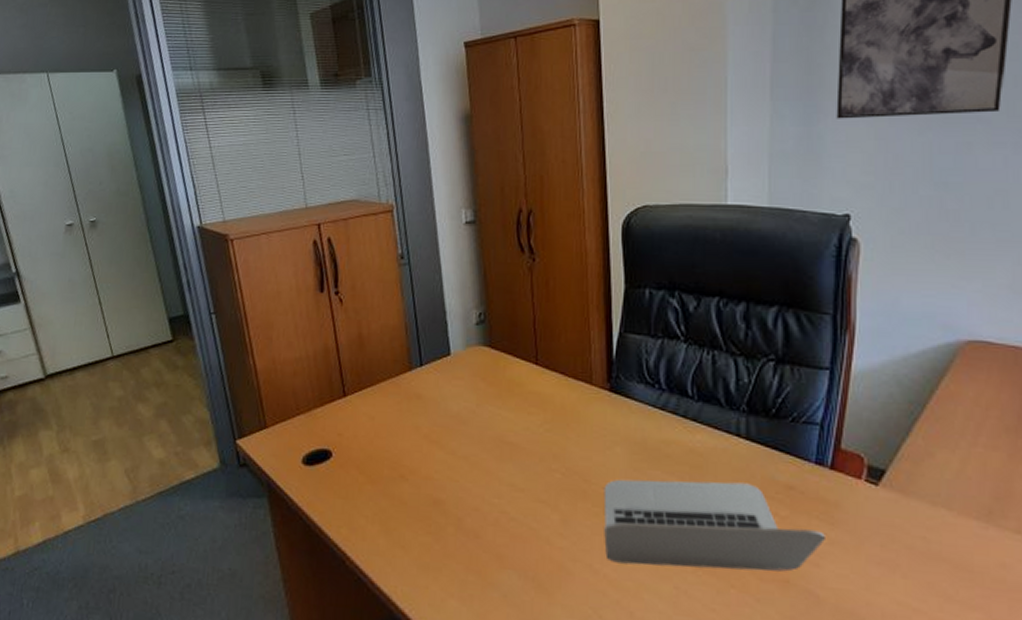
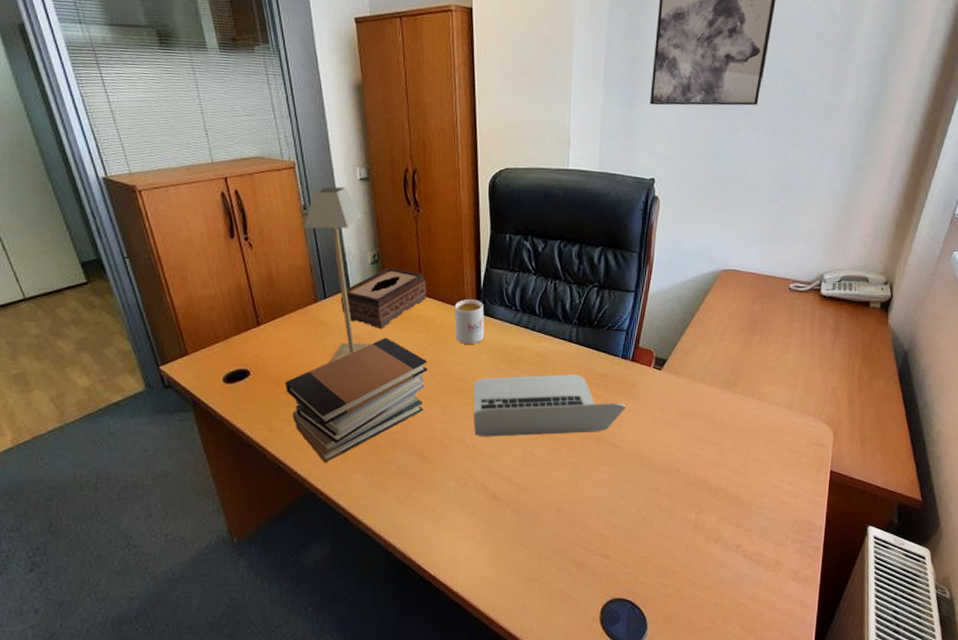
book stack: none [370,418,544,579] -> present [284,337,428,463]
table lamp: none [400,232,475,448] -> present [303,186,372,364]
tissue box: none [439,329,544,406] -> present [341,268,427,328]
mug: none [578,372,619,433] -> present [454,299,485,344]

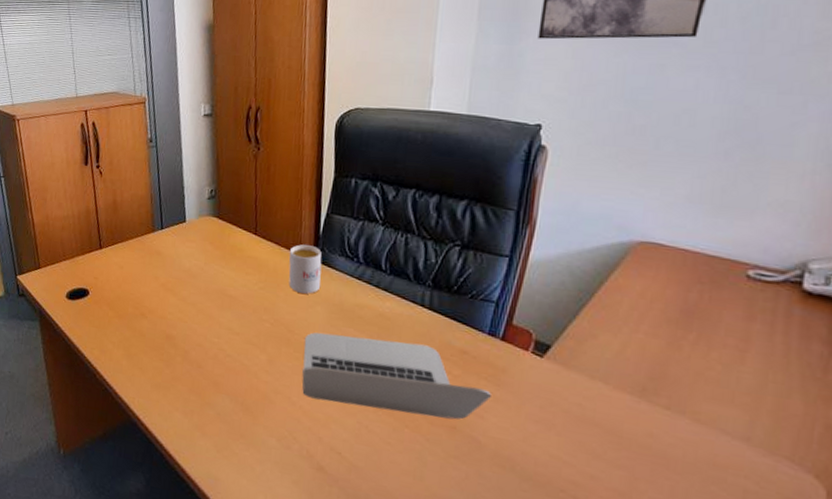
book stack: present [284,337,428,463] -> none [118,275,257,394]
table lamp: present [303,186,372,364] -> none [148,121,203,294]
tissue box: present [341,268,427,328] -> none [176,204,262,265]

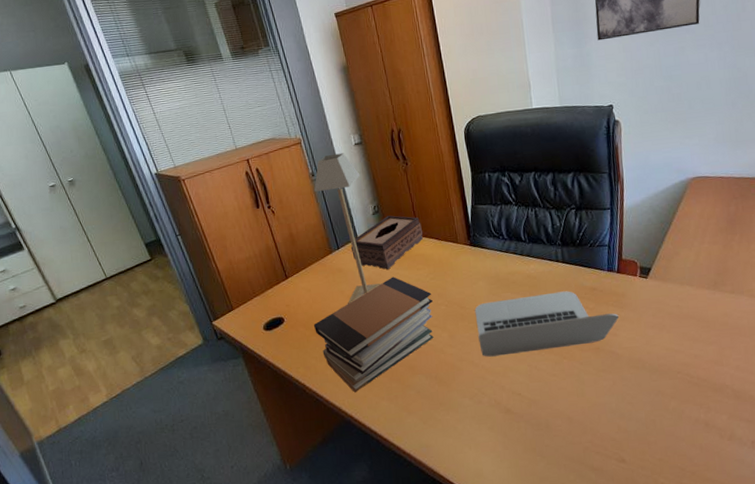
book stack: none [118,275,257,394] -> present [313,276,434,393]
table lamp: none [148,121,203,294] -> present [313,153,382,305]
tissue box: none [176,204,262,265] -> present [351,215,423,270]
mug: present [288,244,322,294] -> none [448,234,479,275]

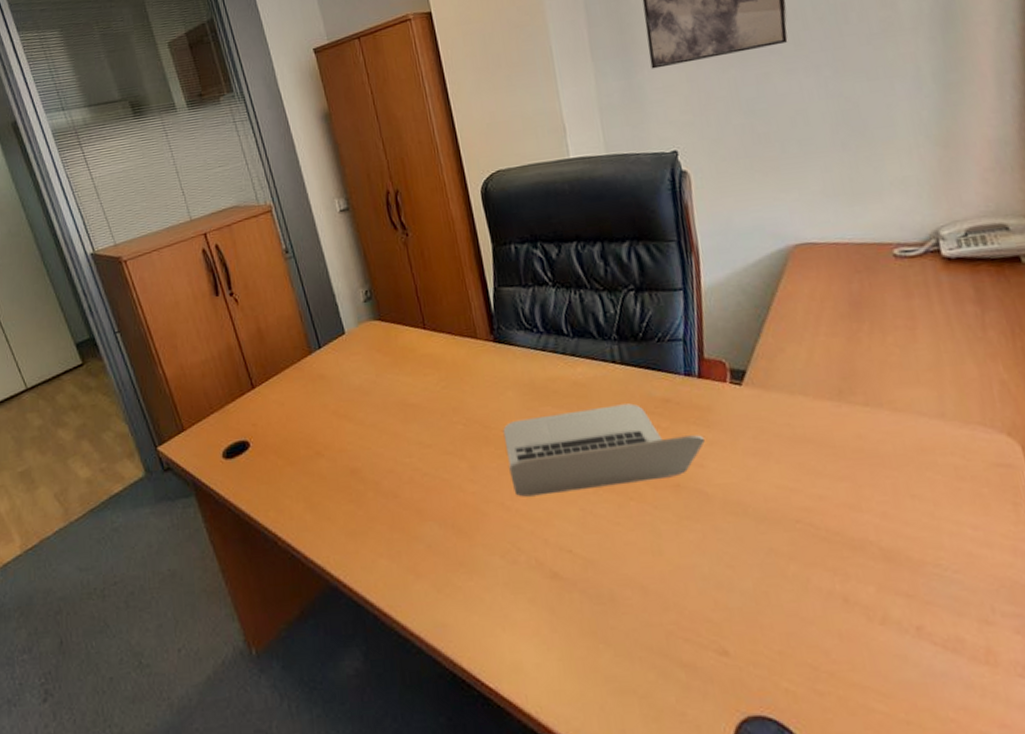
table lamp: present [313,153,382,305] -> none [288,222,378,424]
book stack: present [313,276,434,393] -> none [287,385,449,547]
tissue box: present [351,215,423,270] -> none [337,302,431,375]

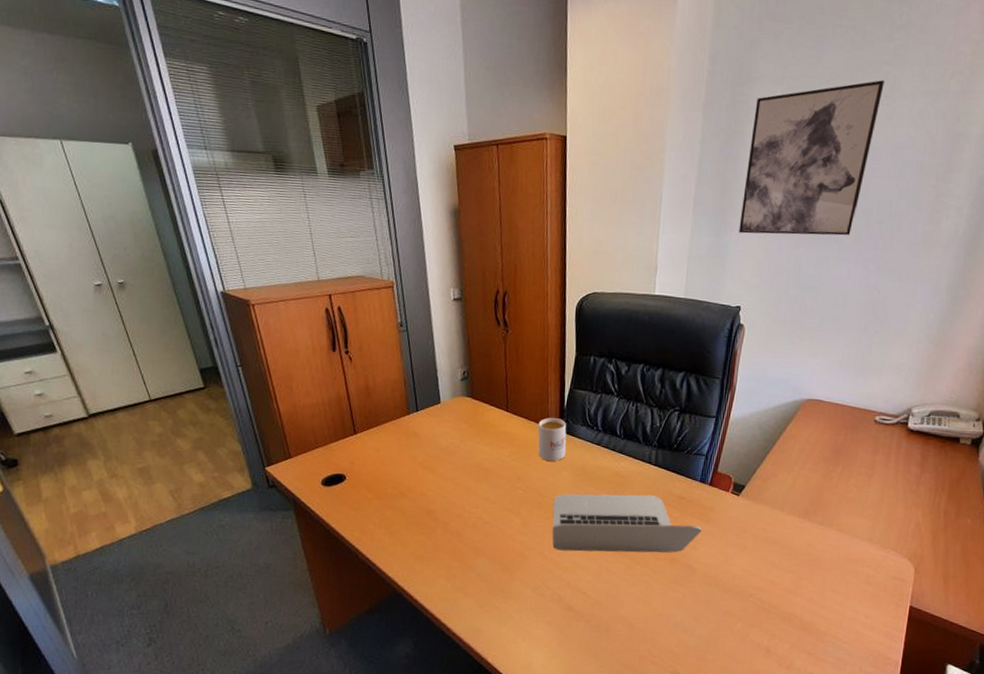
mug: none [464,326,507,382] -> present [537,418,567,461]

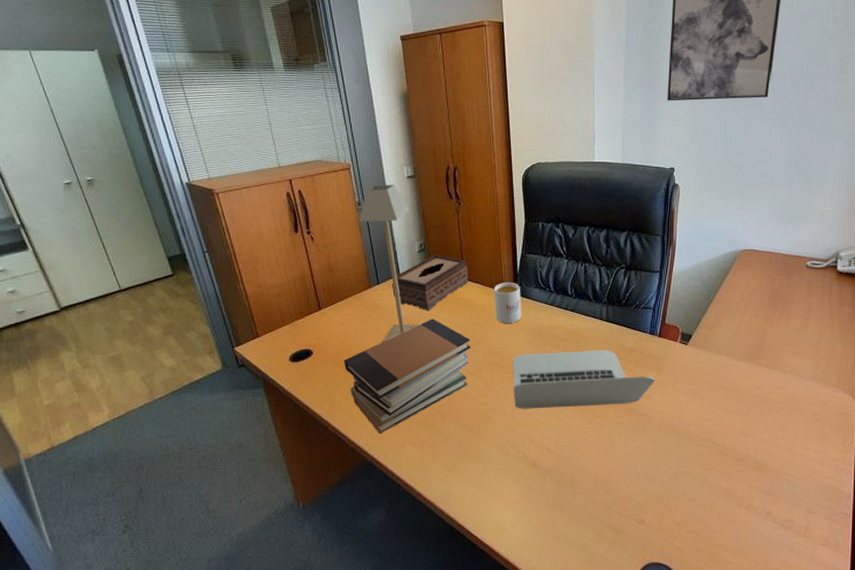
book stack: none [377,450,511,566] -> present [343,318,471,434]
table lamp: none [399,305,459,473] -> present [358,184,420,343]
tissue box: none [431,384,513,442] -> present [392,255,469,310]

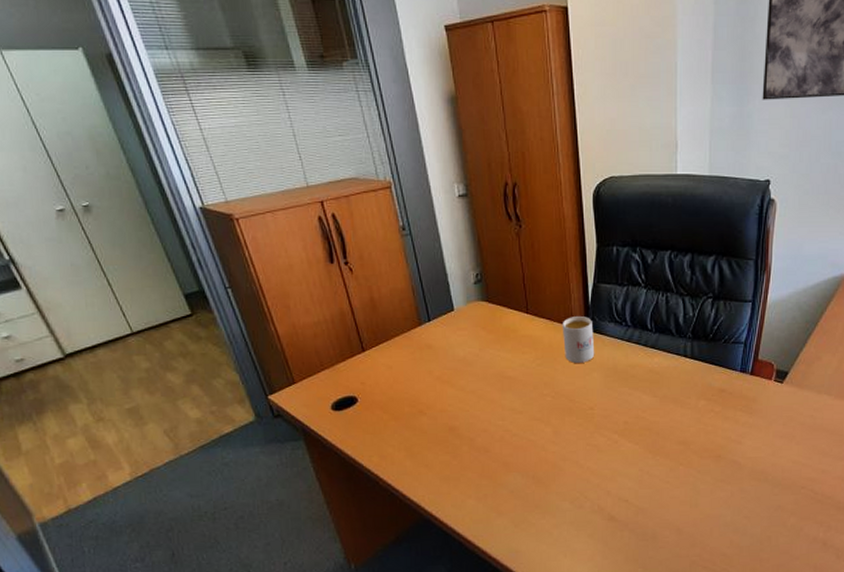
book stack: present [343,318,471,434] -> none [393,359,537,489]
table lamp: present [358,184,420,343] -> none [403,205,479,388]
tissue box: present [392,255,469,310] -> none [445,287,533,350]
laptop: present [512,350,655,409] -> none [585,391,746,458]

